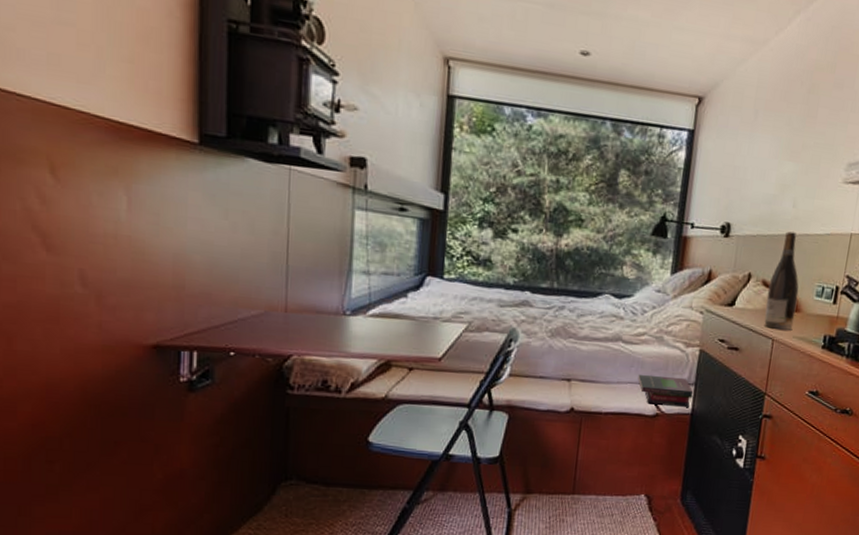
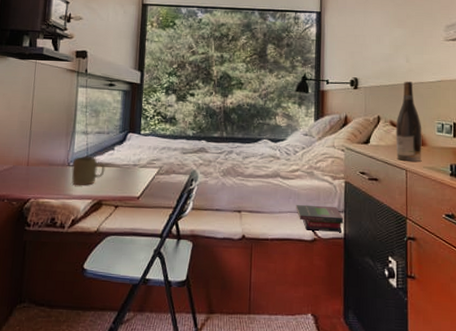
mug: none [348,303,395,342] -> present [71,156,105,186]

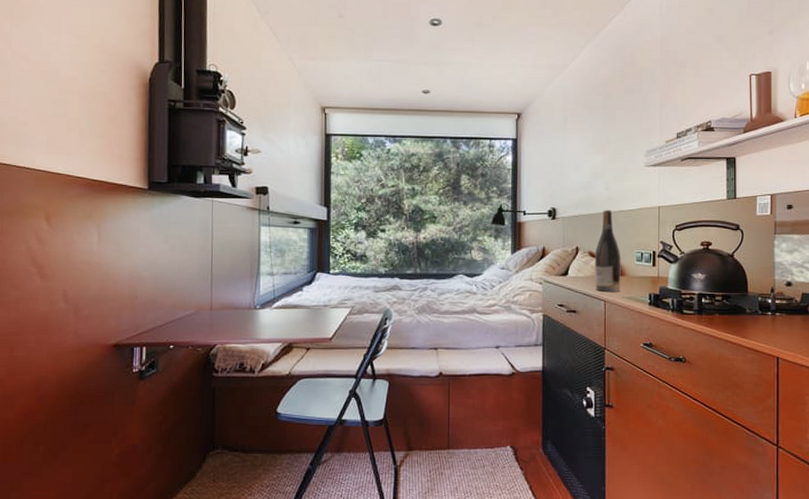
mug: present [71,156,105,186] -> none [258,298,294,330]
books: present [296,204,344,233] -> none [493,339,542,366]

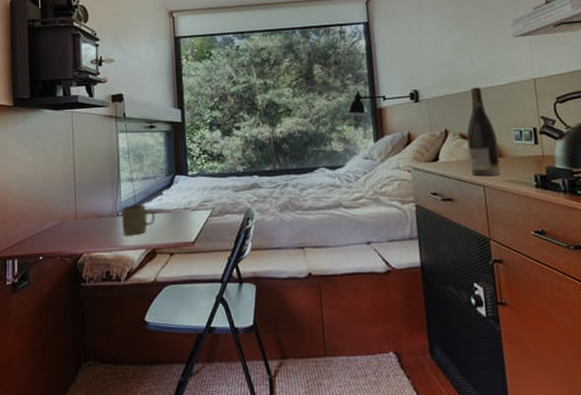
mug: none [258,298,294,330] -> present [121,204,156,236]

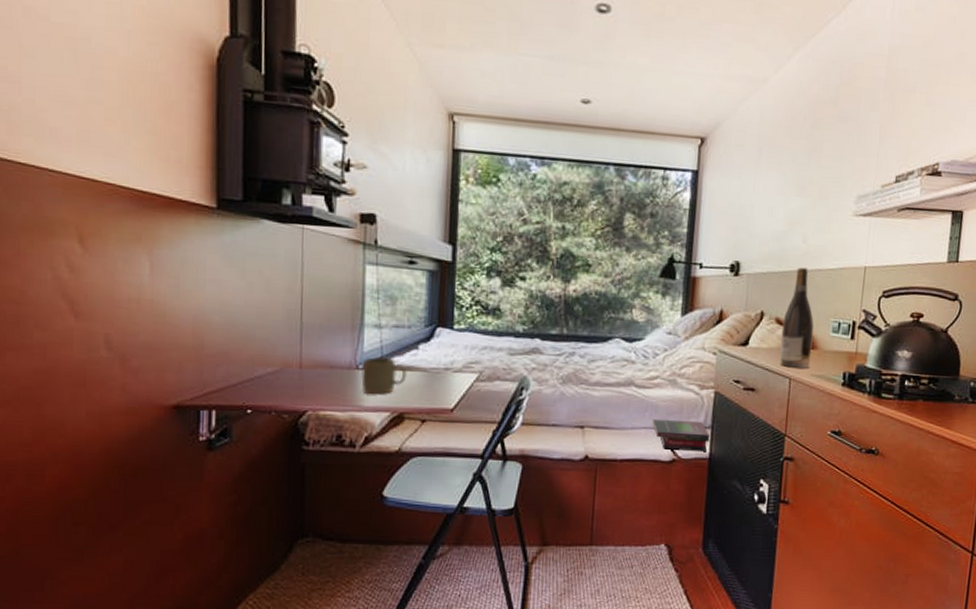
books: none [363,233,419,263] -> present [652,418,711,453]

